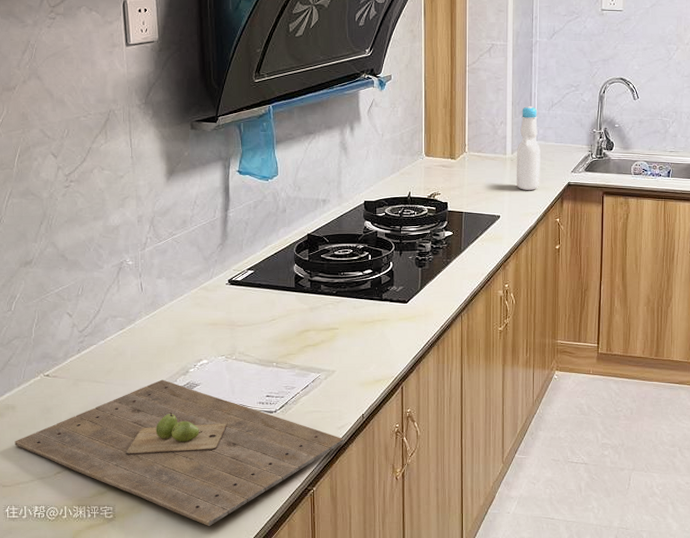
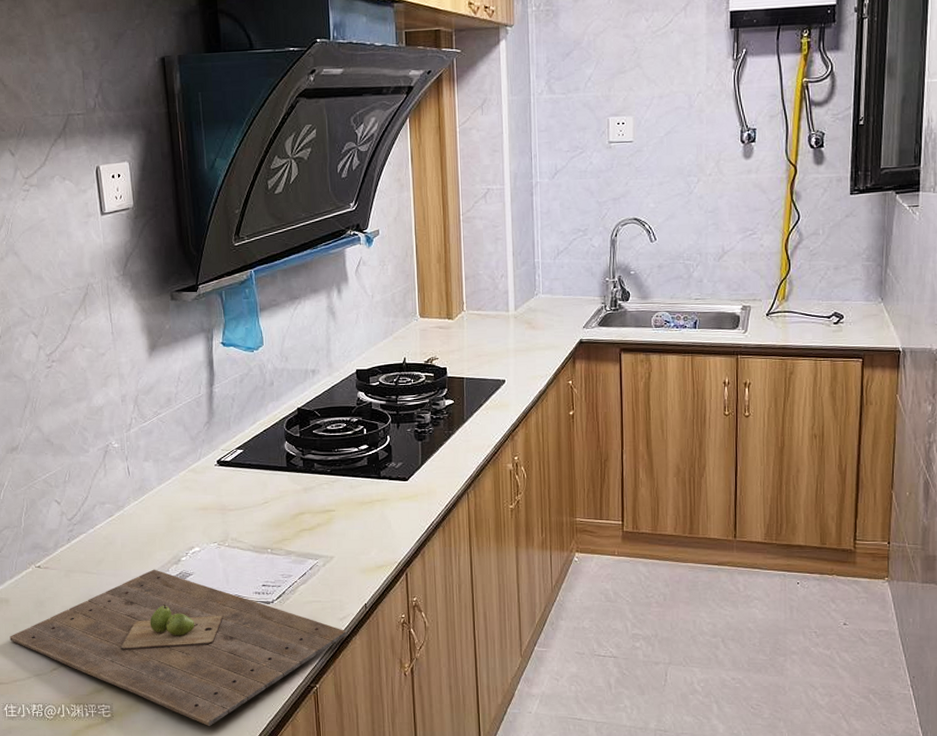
bottle: present [517,105,541,190] -> none [521,255,548,350]

